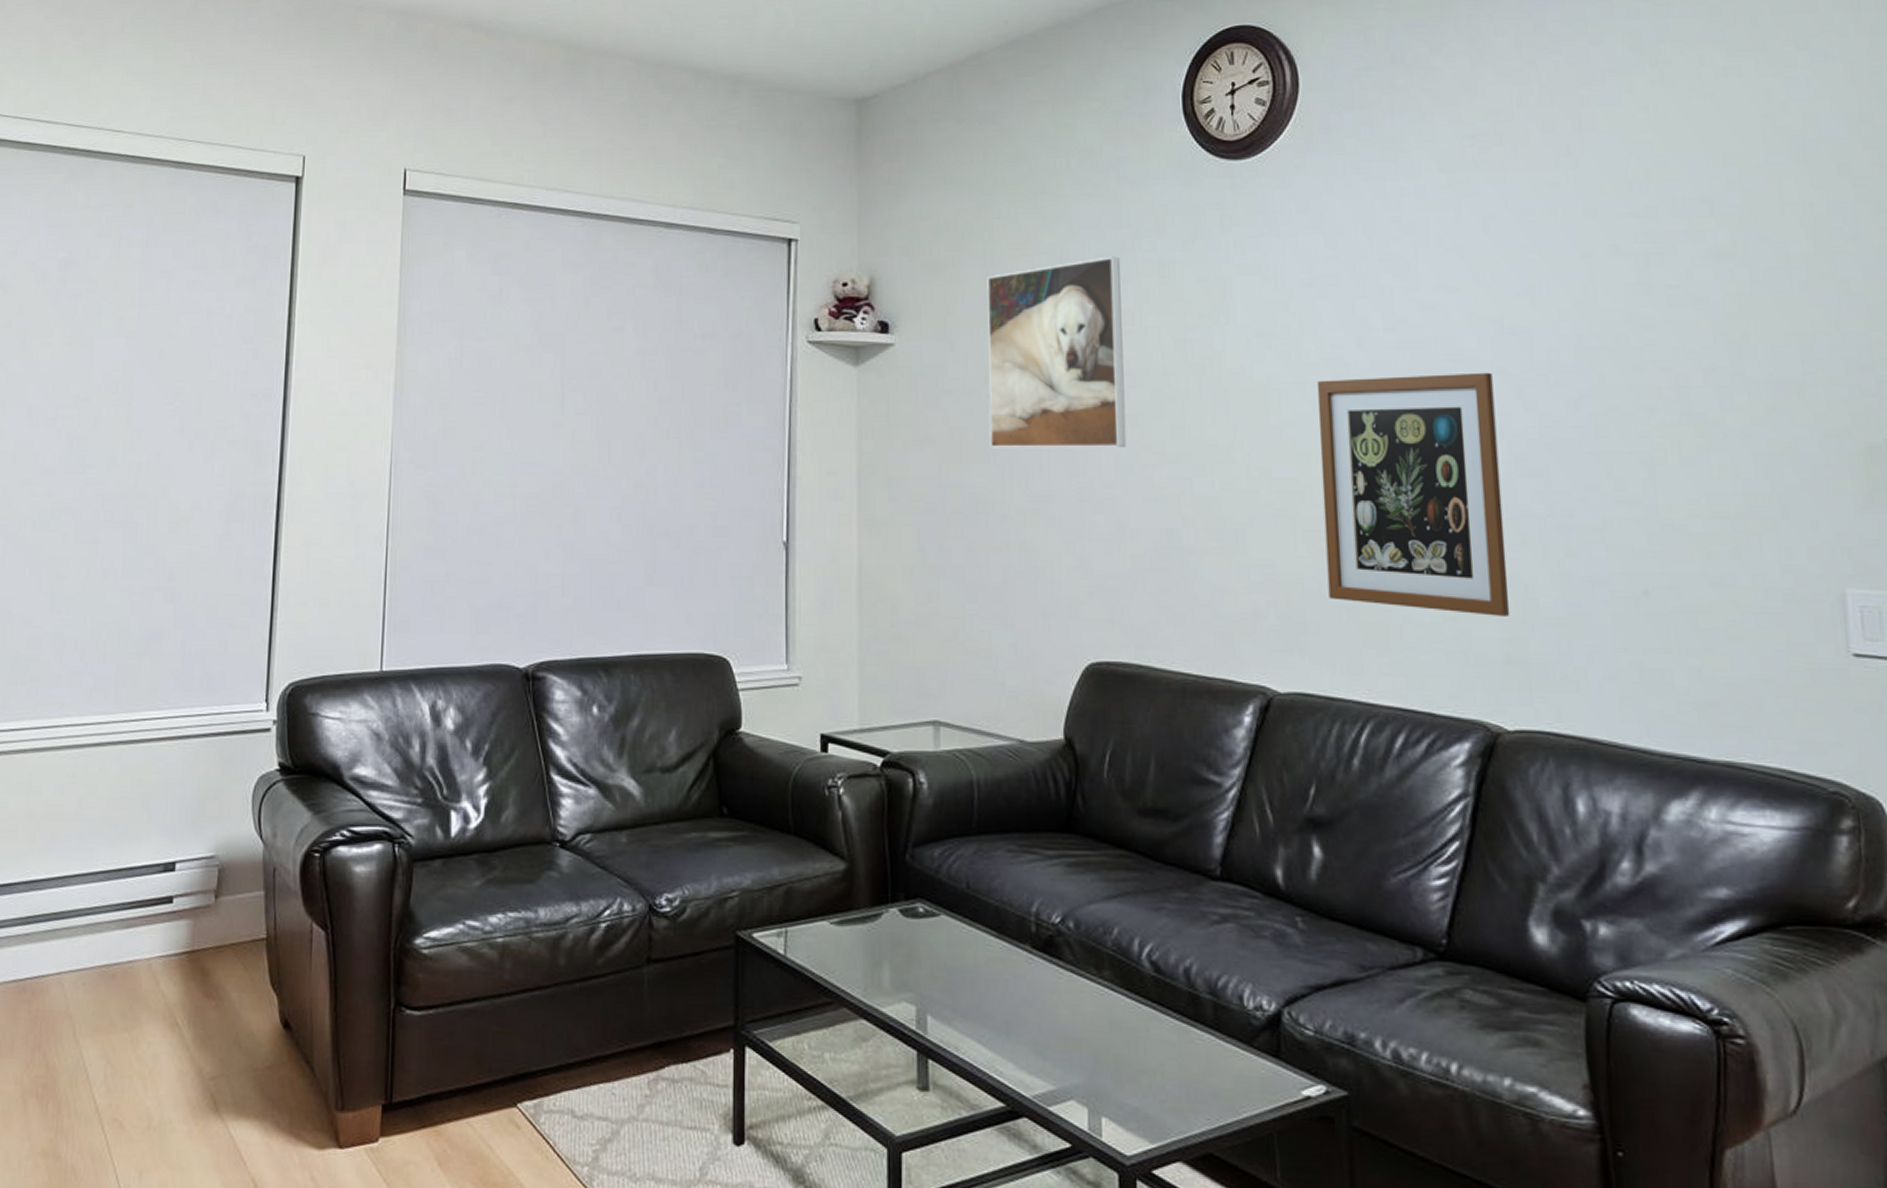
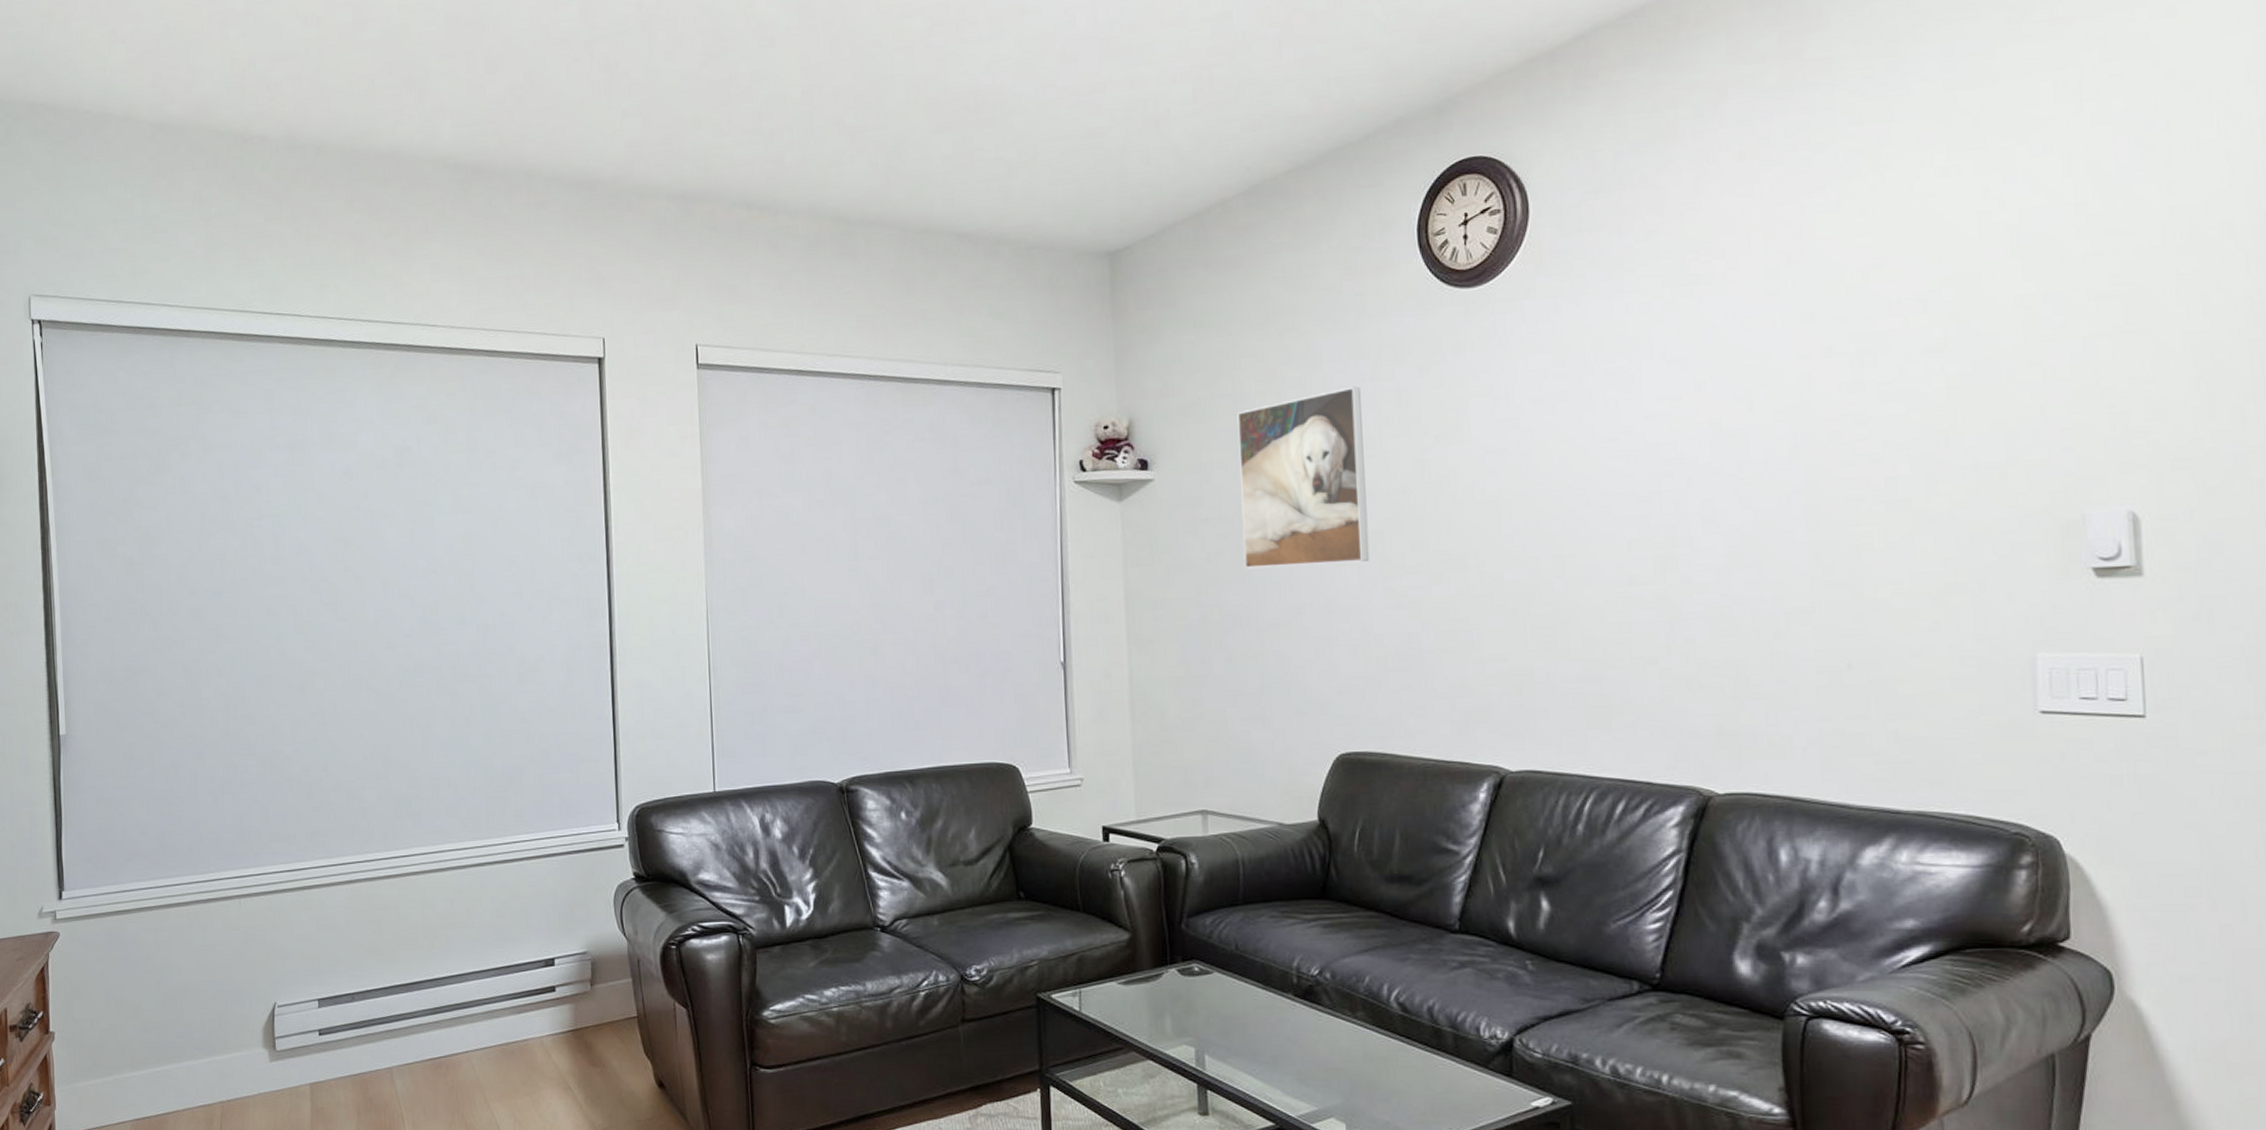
wall art: present [1318,372,1511,616] -> none [1547,474,1723,695]

